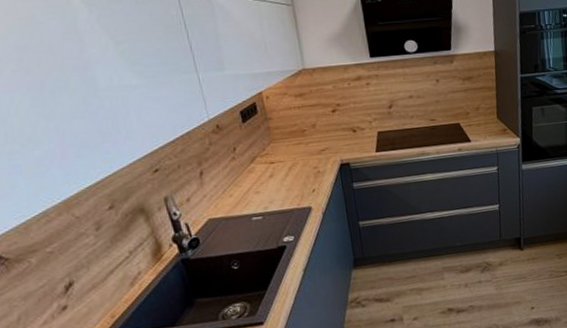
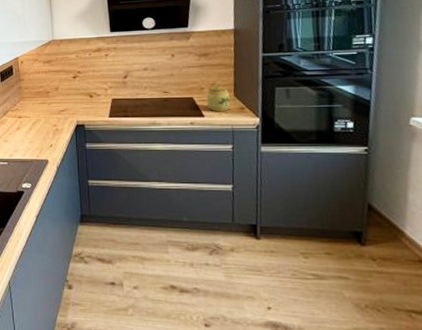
jar: none [472,107,494,135] -> present [206,83,231,111]

